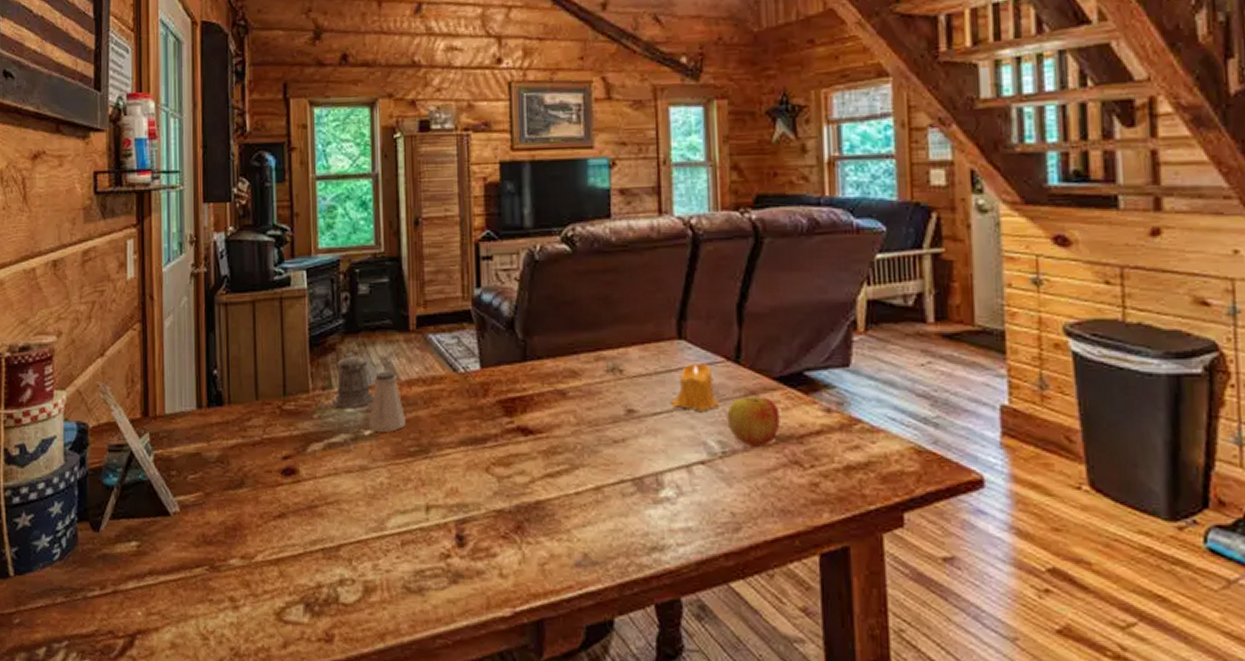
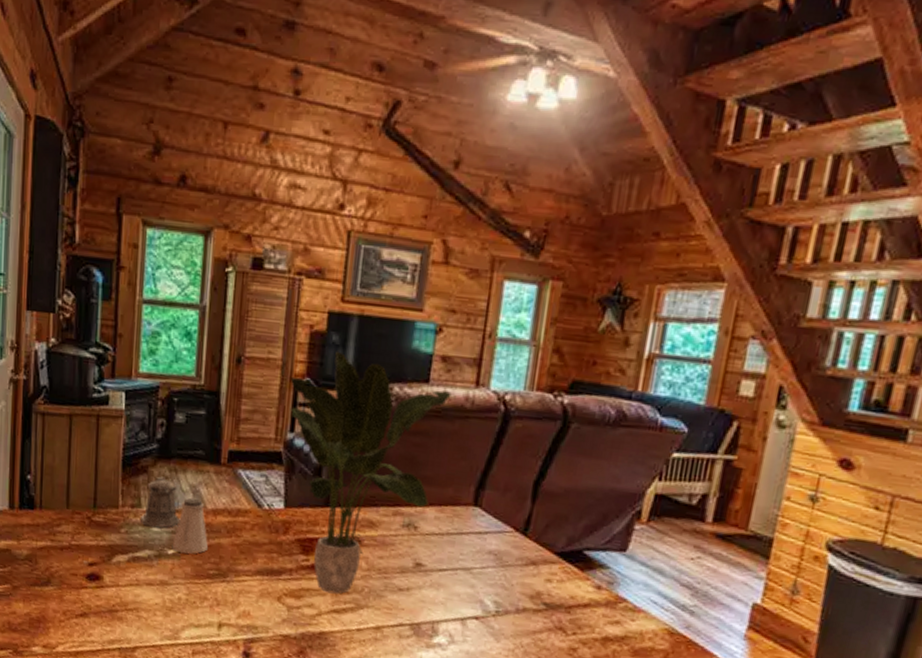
potted plant: none [470,199,635,456] -> present [290,351,452,594]
candle: present [670,362,720,411] -> none [456,528,502,574]
apple: present [727,397,780,447] -> none [505,565,555,611]

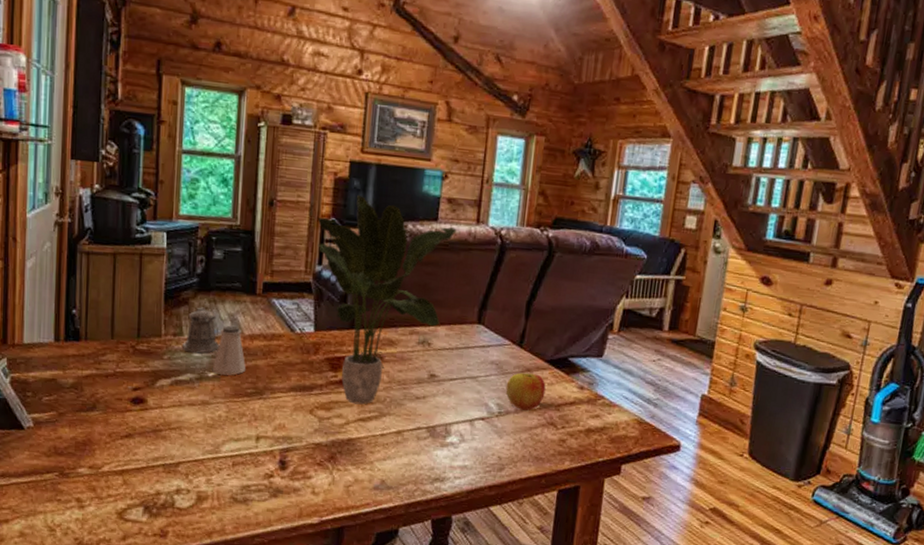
apple: none [505,565,555,611] -> present [505,372,546,411]

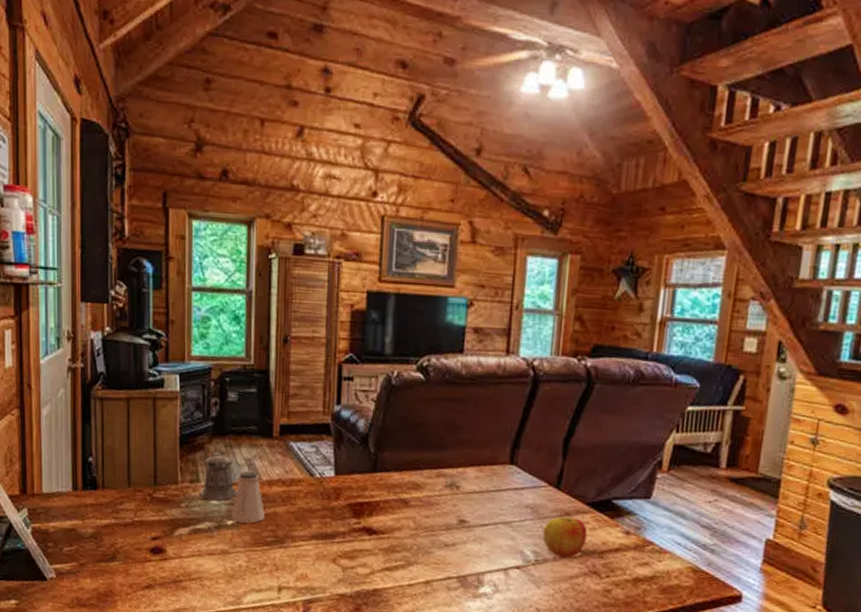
potted plant: present [317,194,457,405] -> none [334,327,485,553]

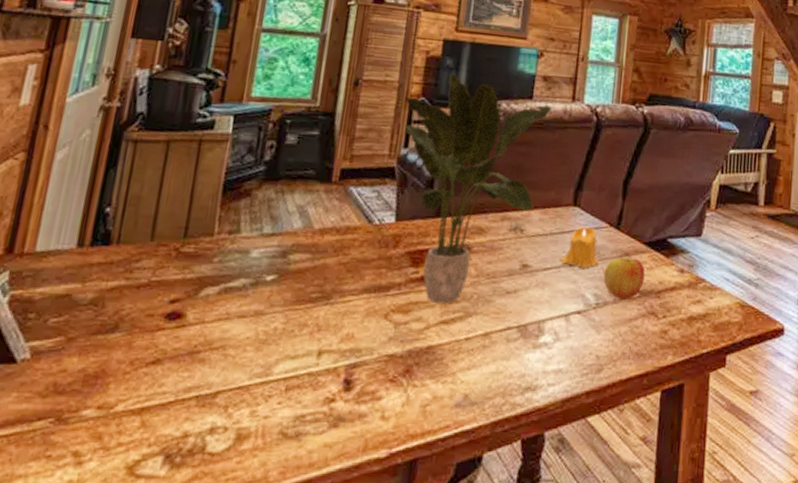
pepper shaker: present [200,452,238,501] -> none [238,199,284,254]
saltshaker: present [230,470,266,523] -> none [271,218,313,278]
potted plant: none [334,327,485,553] -> present [404,73,552,304]
candle: none [496,484,538,526] -> present [559,226,600,268]

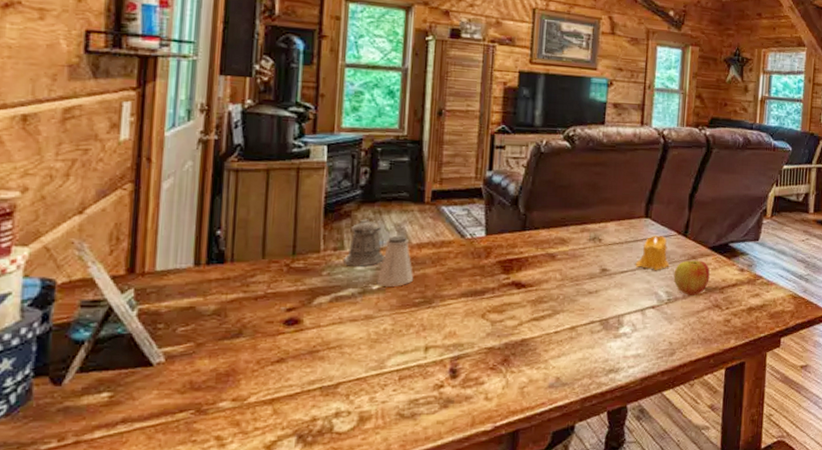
pepper shaker: none [238,199,284,254] -> present [344,219,385,267]
saltshaker: none [271,218,313,278] -> present [376,235,414,286]
potted plant: present [404,73,552,304] -> none [487,102,623,304]

